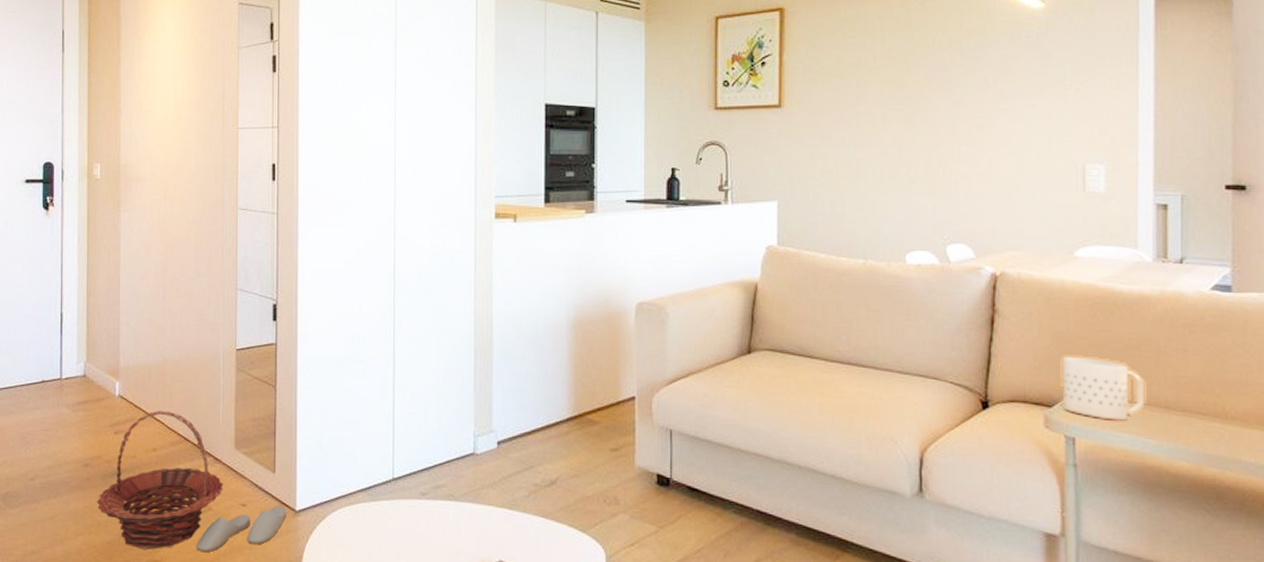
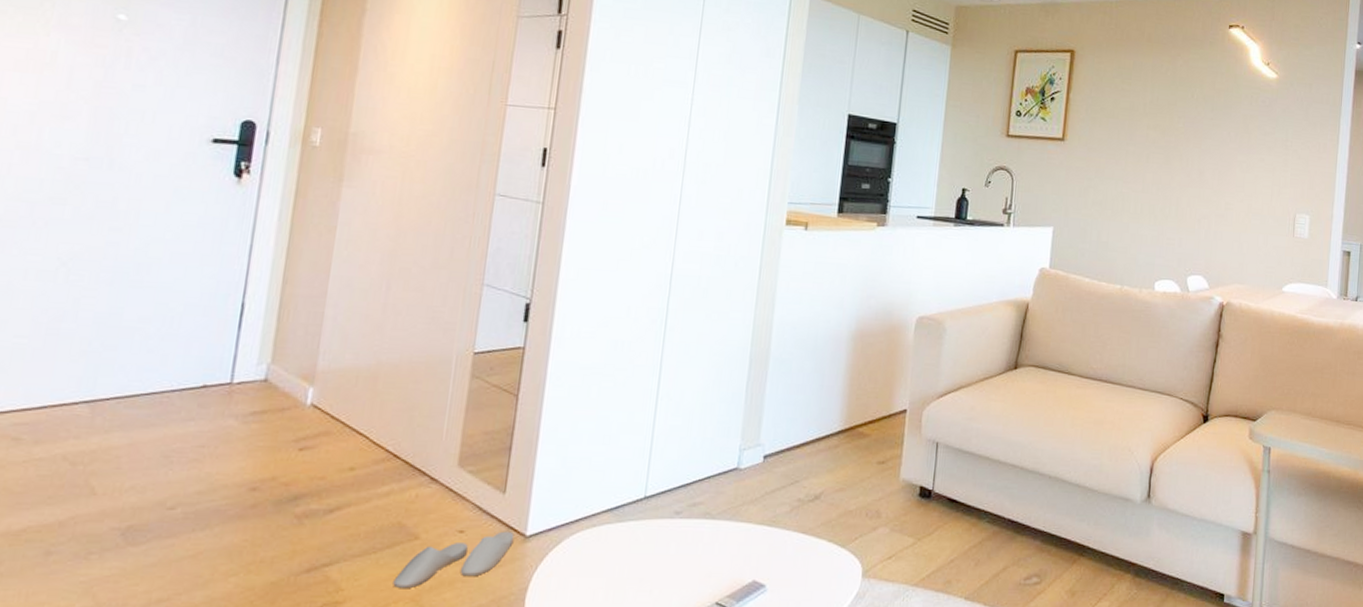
basket: present [96,410,224,550] -> none [261,422,439,589]
mug: present [1062,356,1143,421] -> none [1263,377,1323,433]

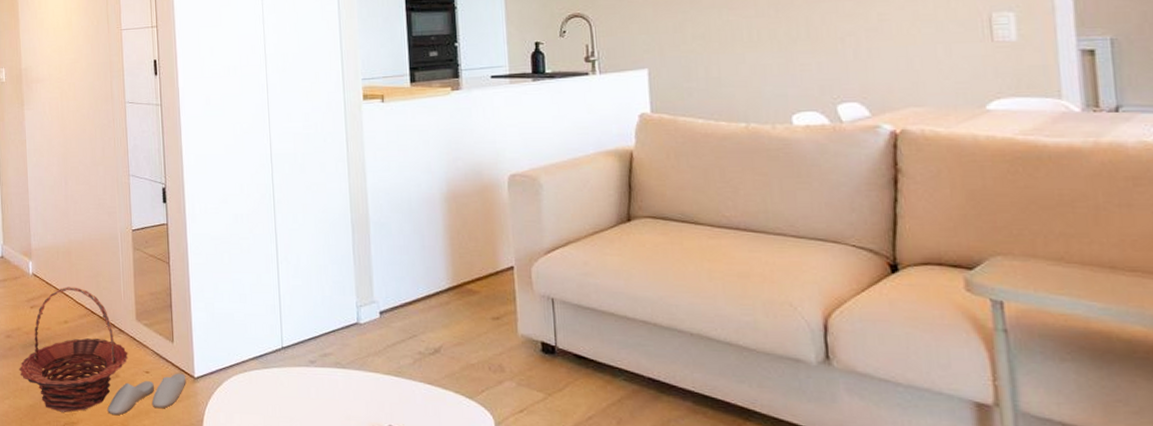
basket: none [261,422,439,589] -> present [18,287,129,412]

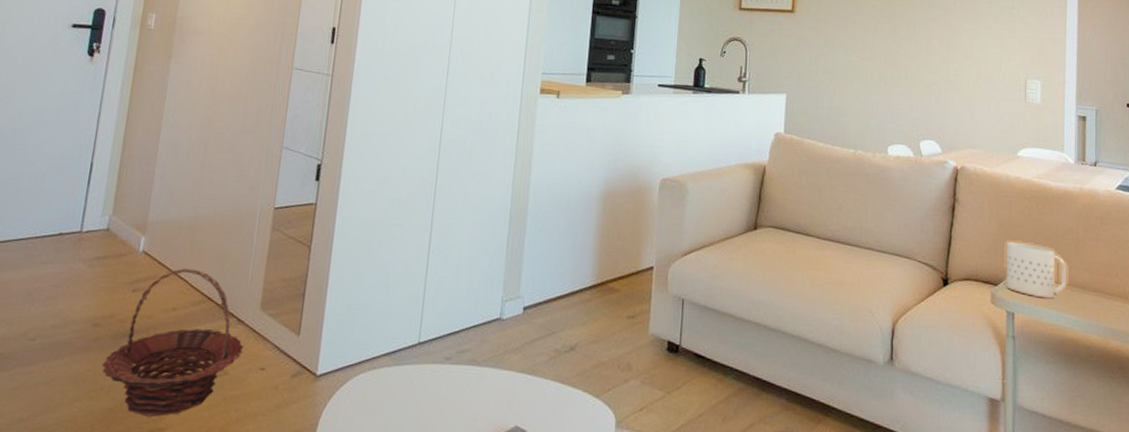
slippers: present [107,373,186,416] -> none [206,370,307,420]
mug: none [982,215,1083,283] -> present [1005,241,1066,299]

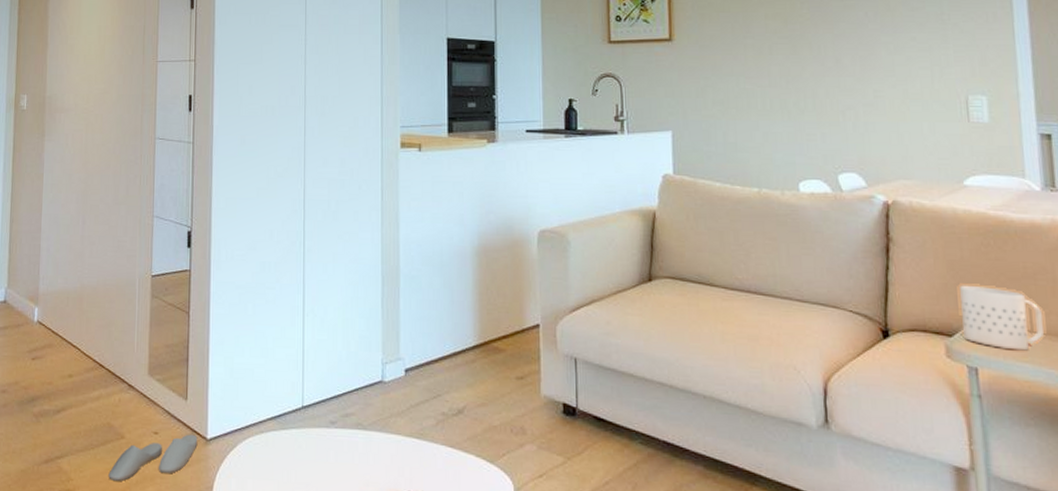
basket: present [101,268,244,417] -> none [12,336,137,478]
slippers: none [206,370,307,420] -> present [108,434,198,482]

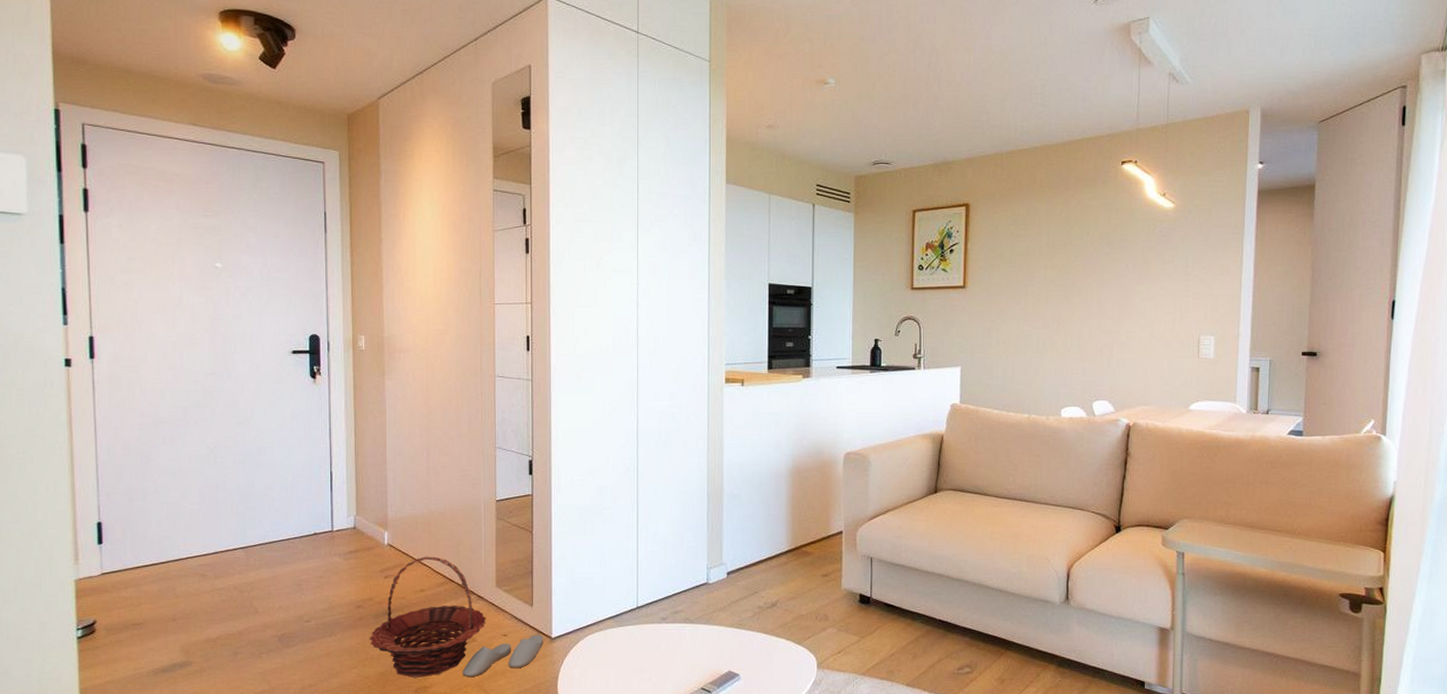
basket: none [12,336,137,478] -> present [369,556,486,678]
mug: present [960,285,1044,351] -> none [1175,489,1236,538]

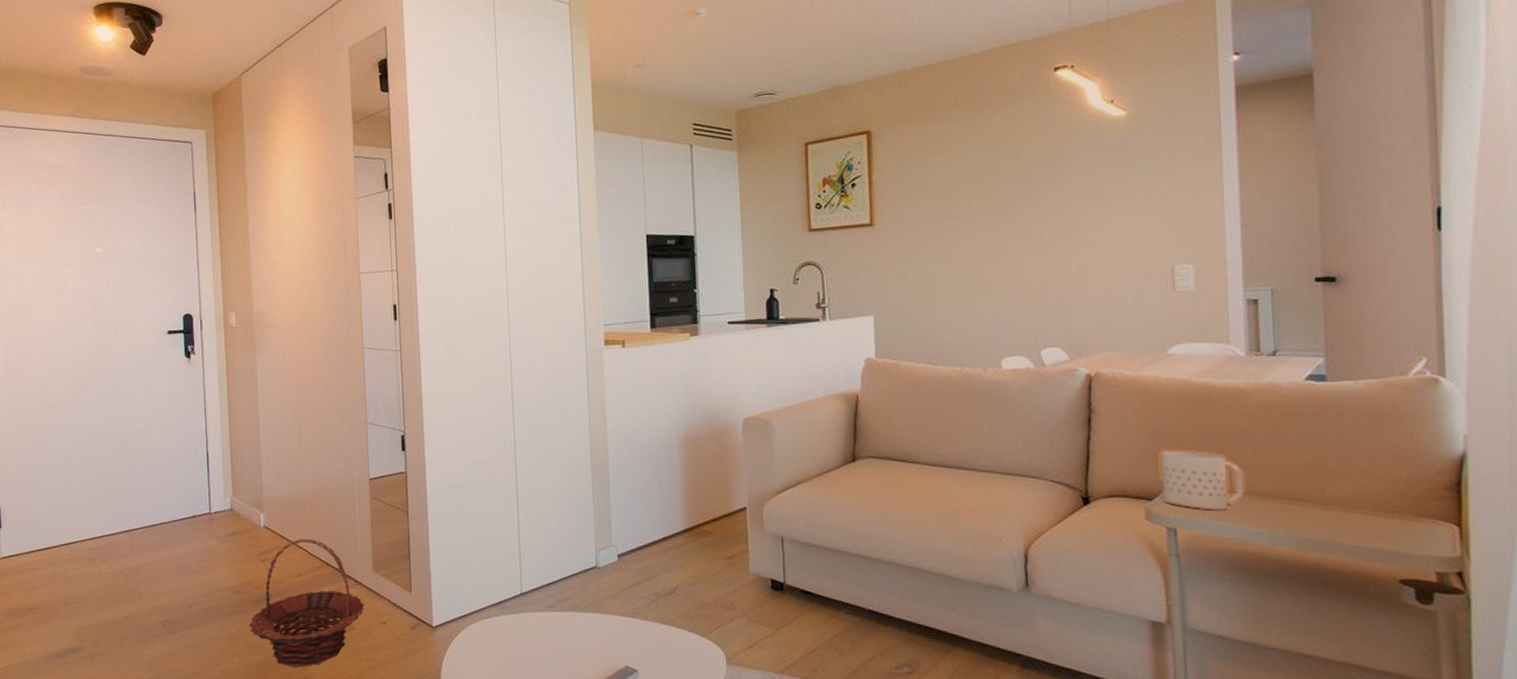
slippers: present [462,634,544,678] -> none [342,623,424,669]
mug: none [1175,489,1236,538] -> present [1161,450,1243,511]

